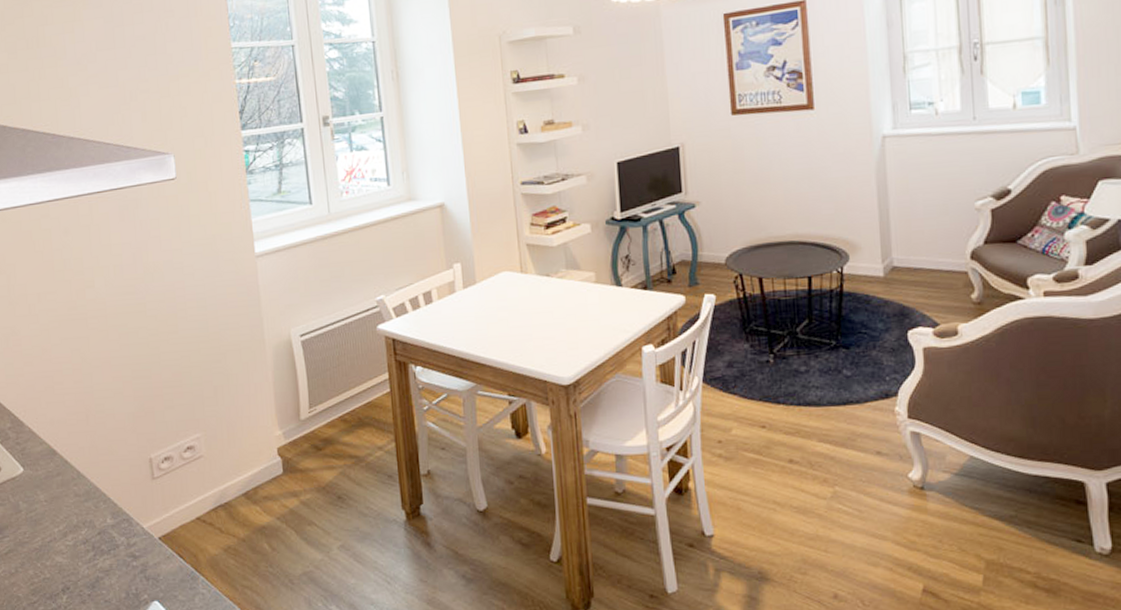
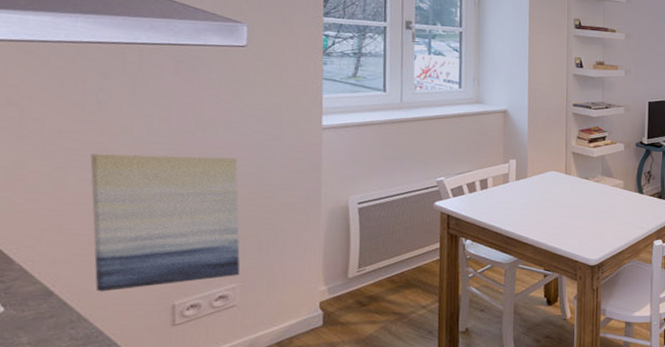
wall art: none [65,300,202,449] -> present [90,154,240,292]

